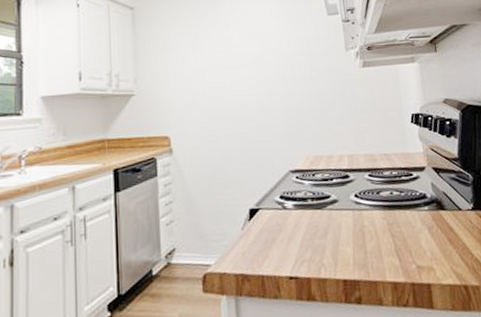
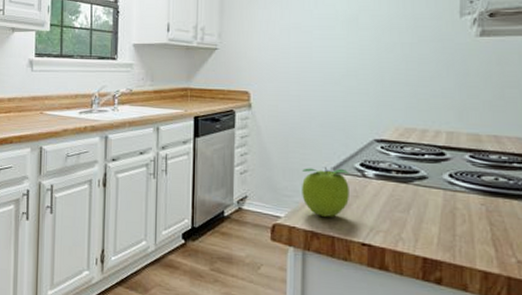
fruit: none [227,203,274,257] -> present [302,166,349,217]

